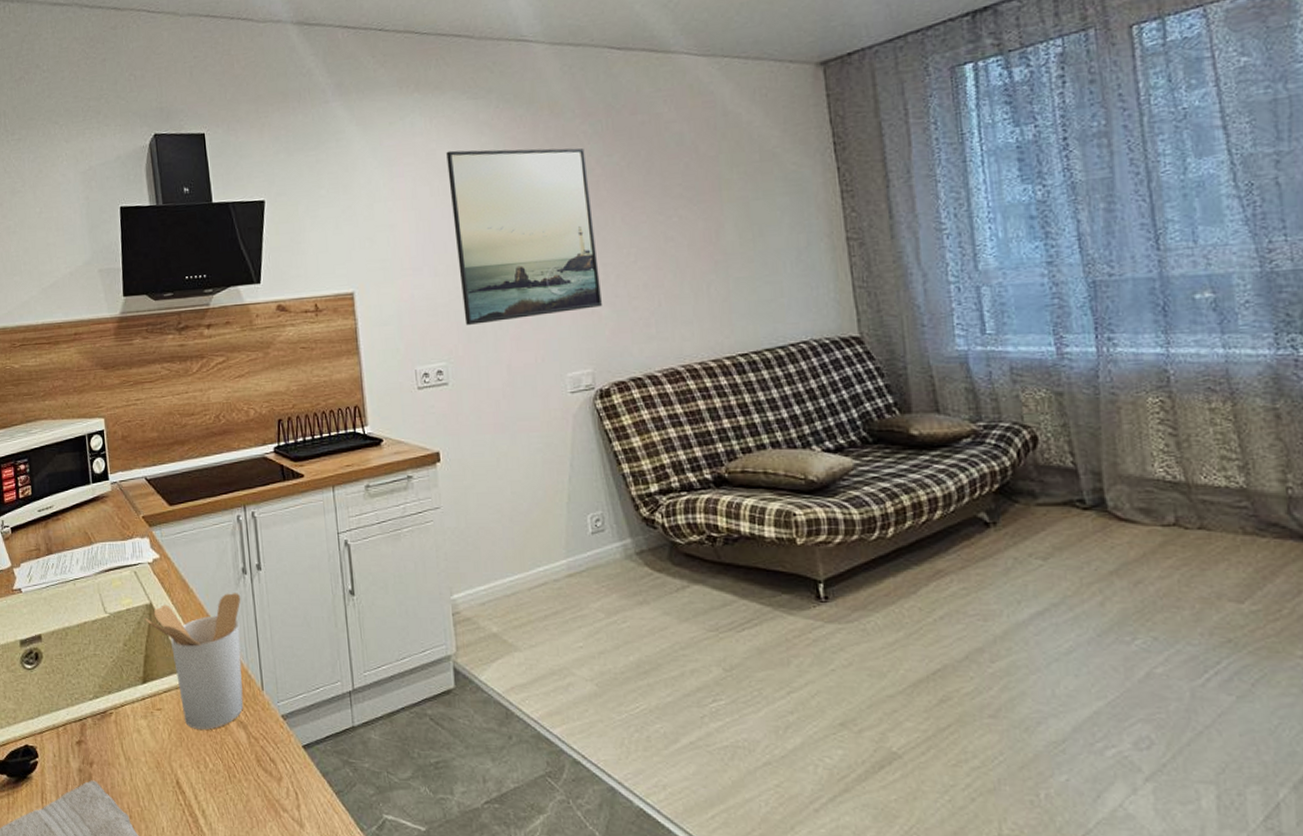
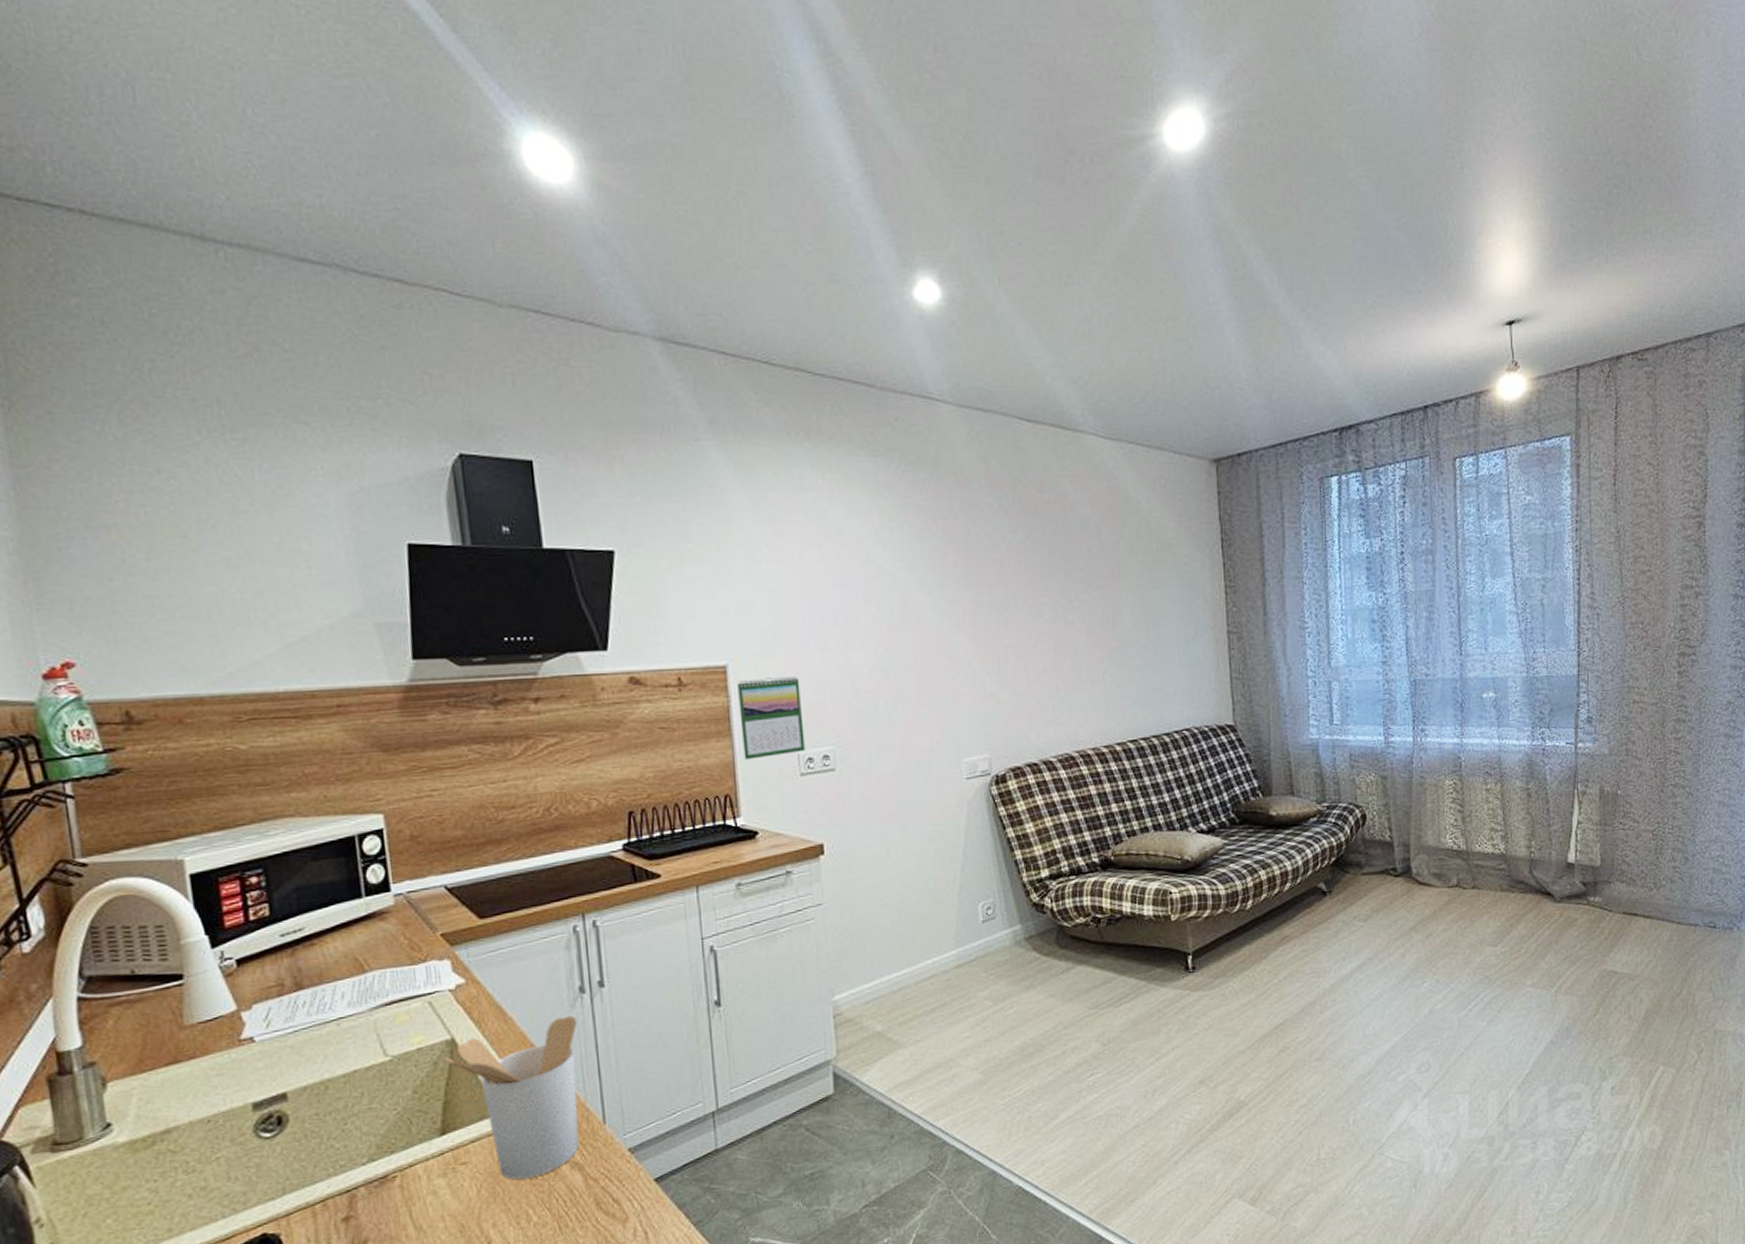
calendar: none [363,300,422,375] -> present [737,676,805,760]
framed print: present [446,148,602,325] -> none [840,511,1001,706]

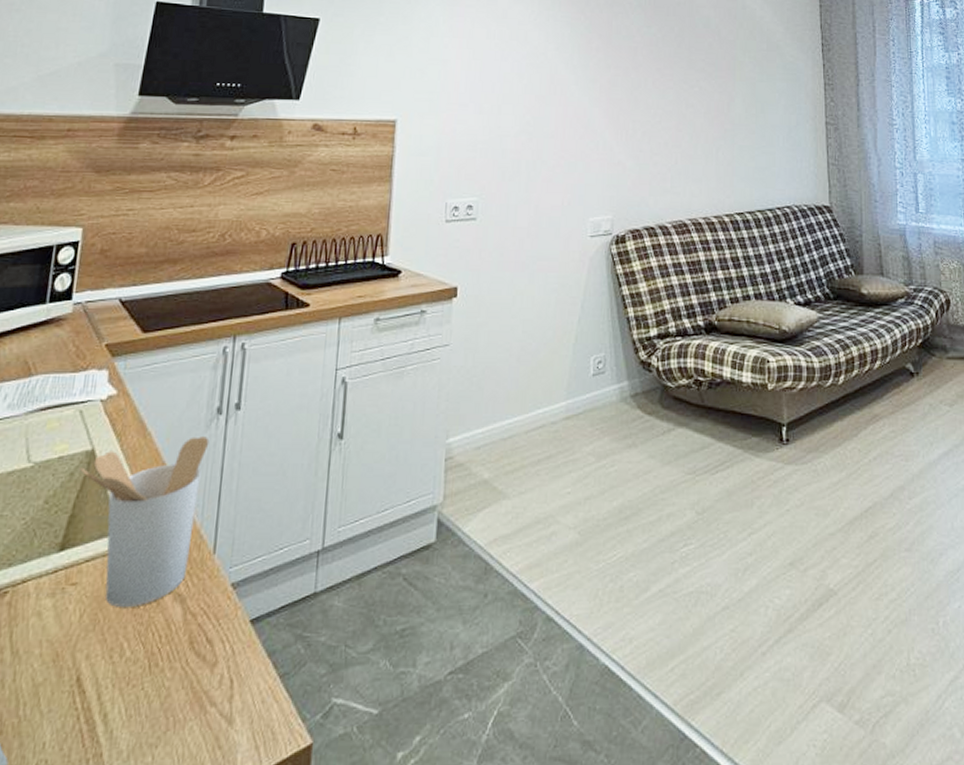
calendar: present [737,676,805,760] -> none [399,132,456,204]

